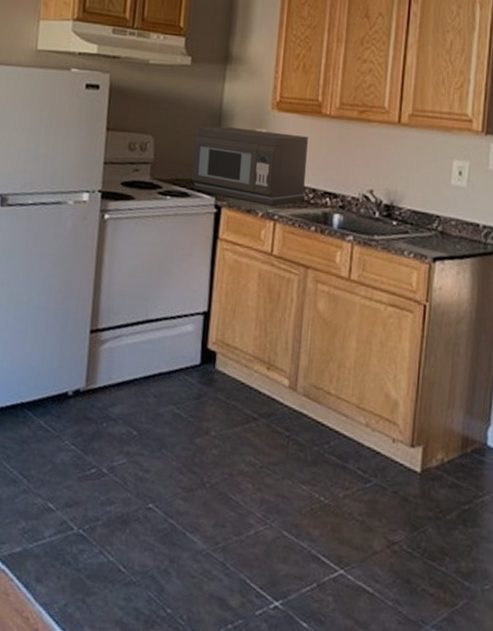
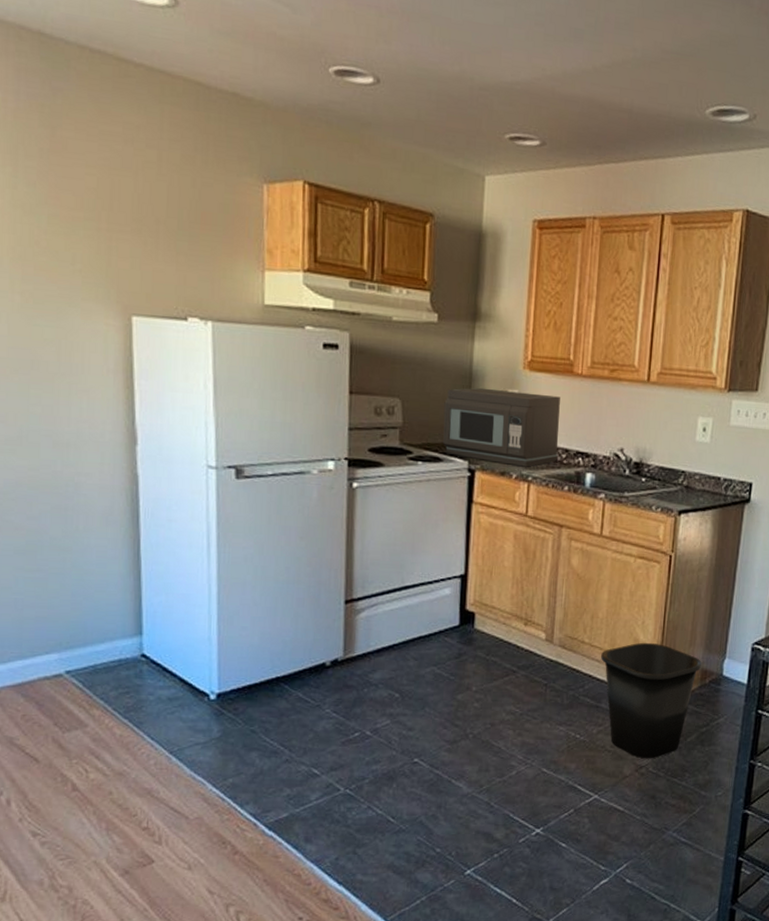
waste bin: none [348,399,463,535] -> present [601,642,702,759]

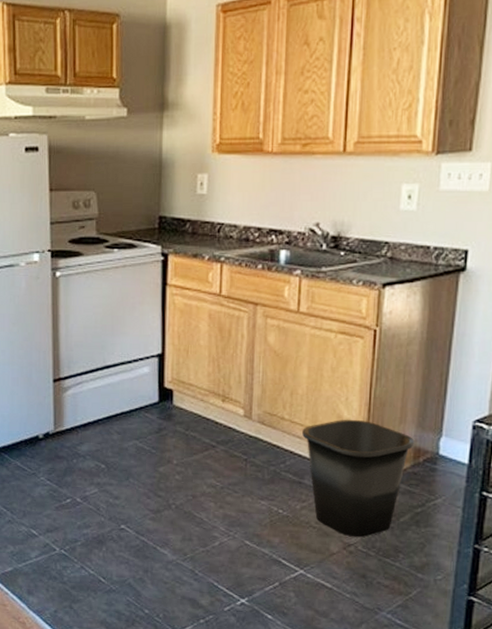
microwave: present [443,387,560,467] -> none [136,174,251,248]

